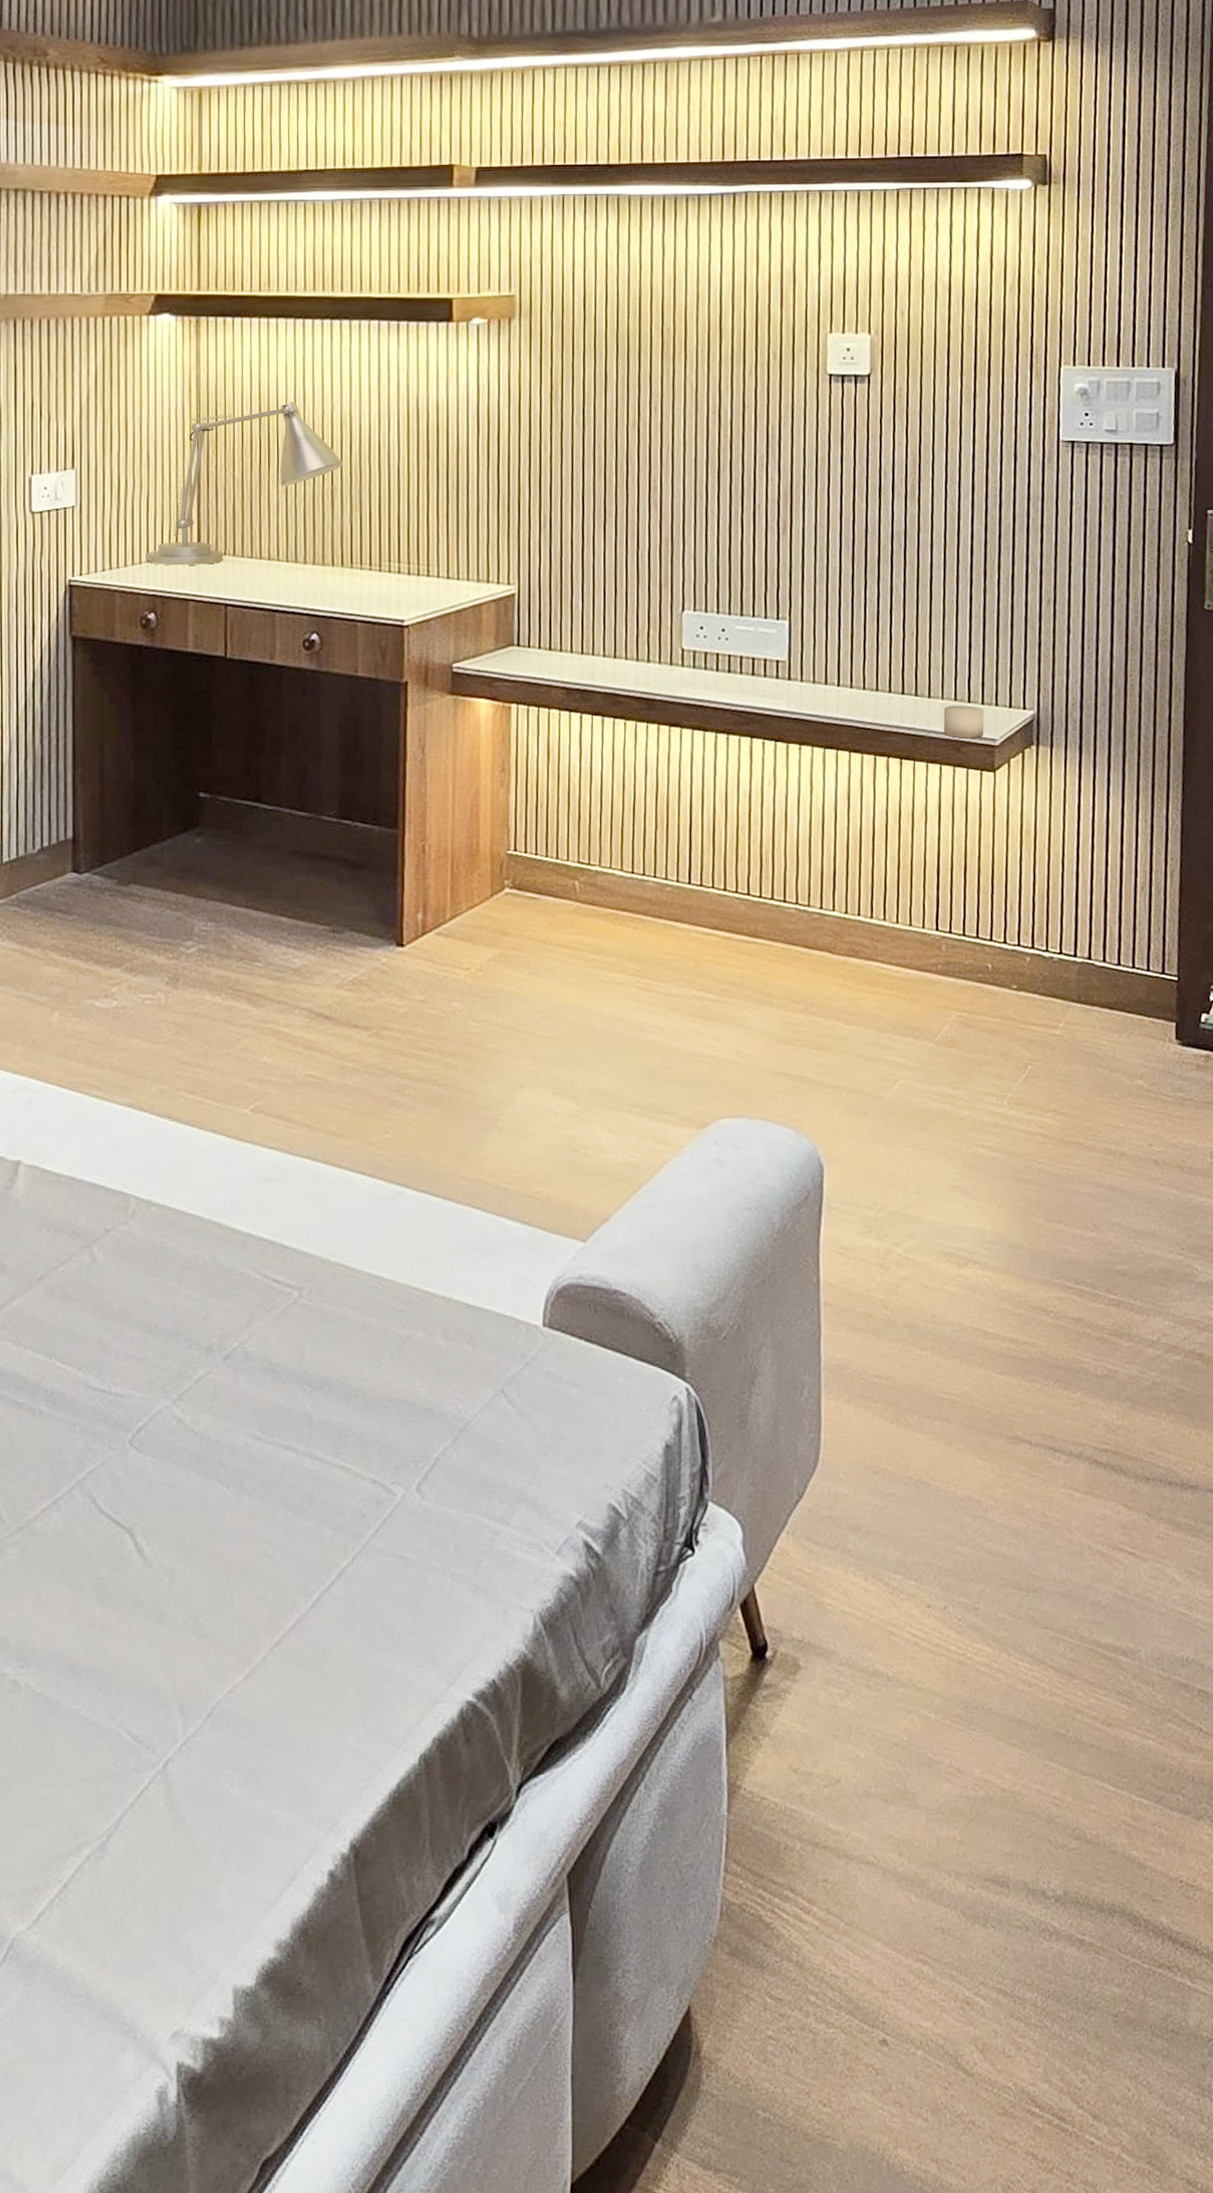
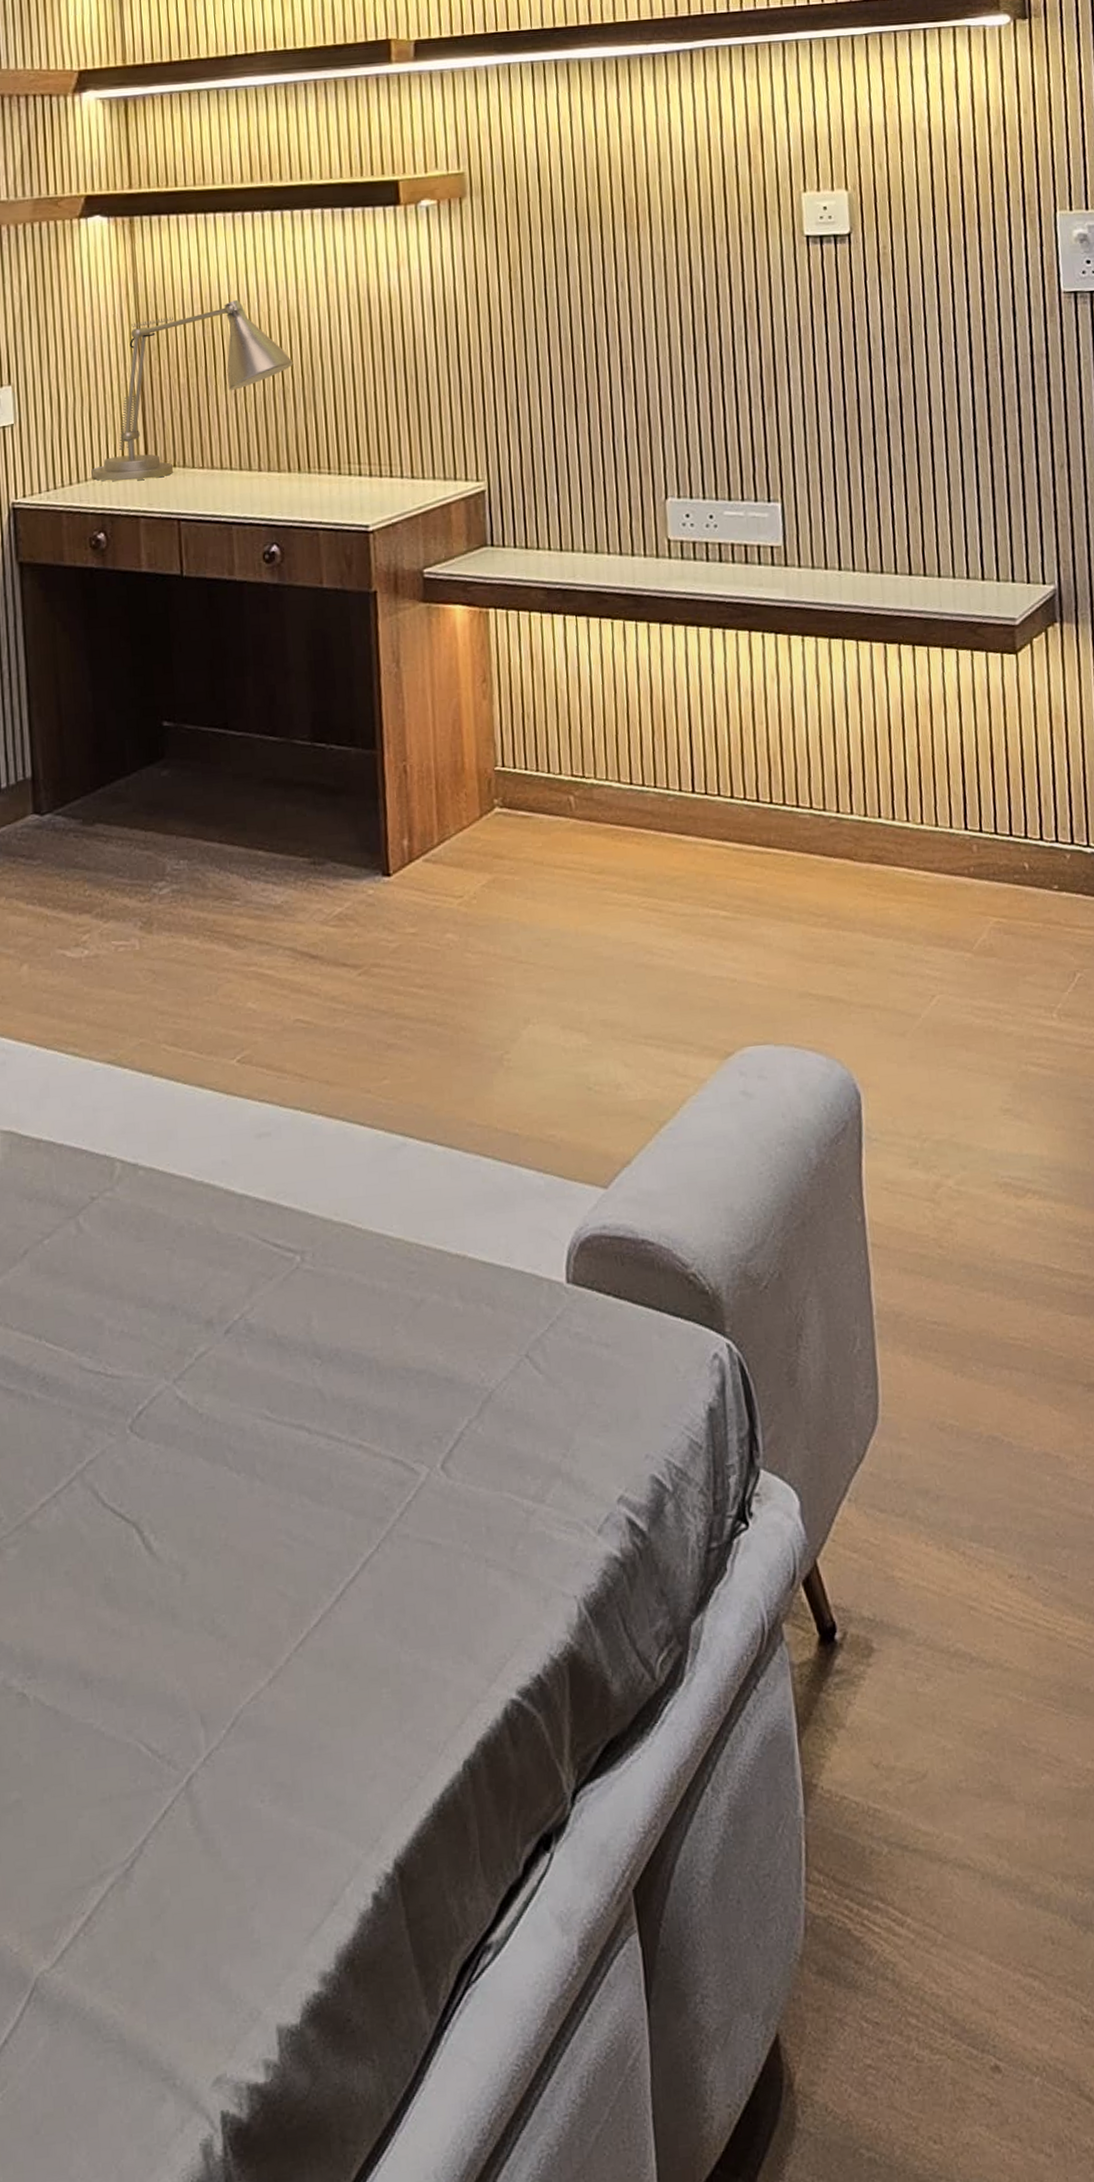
candle: present [943,701,984,739] -> none [956,579,1002,620]

